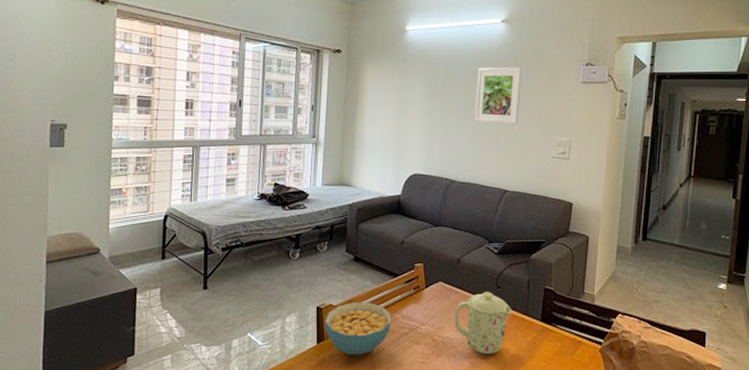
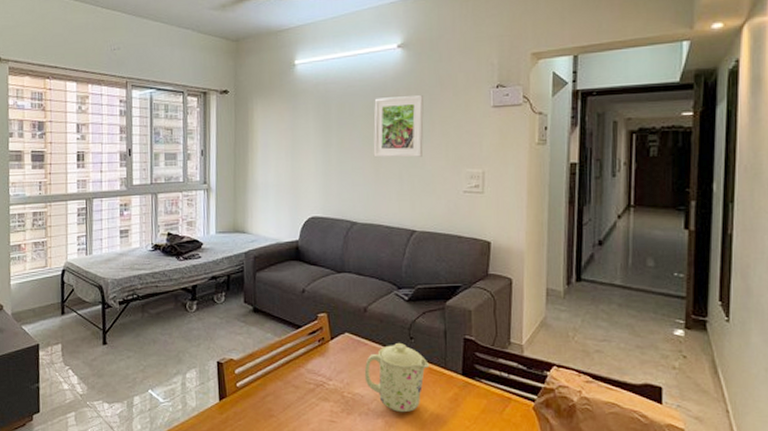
cereal bowl: present [325,302,391,355] -> none [226,356,296,413]

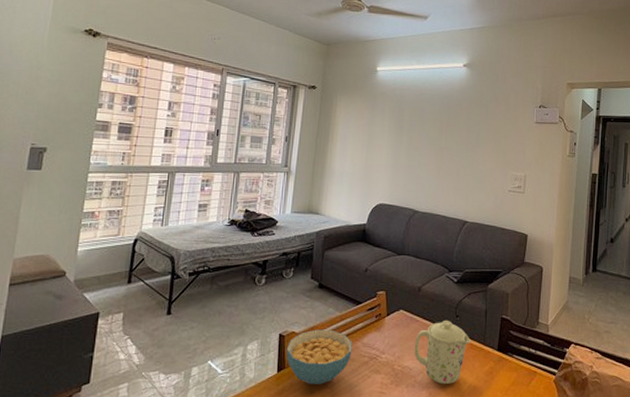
cereal bowl: none [226,356,296,413] -> present [286,329,352,384]
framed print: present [373,94,424,158] -> none [437,106,481,159]

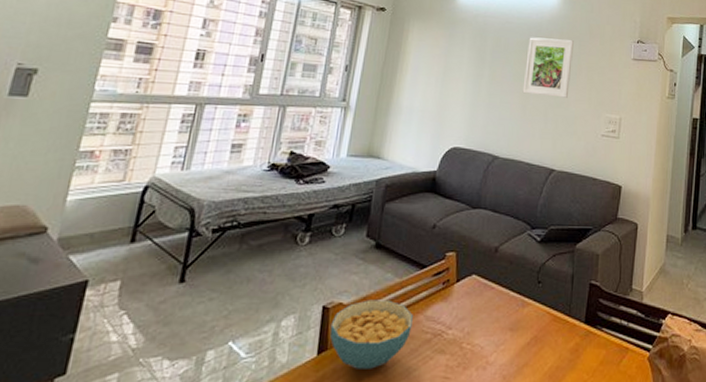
mug: present [414,320,470,385] -> none [487,286,554,366]
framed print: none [437,106,481,159] -> present [522,37,574,98]

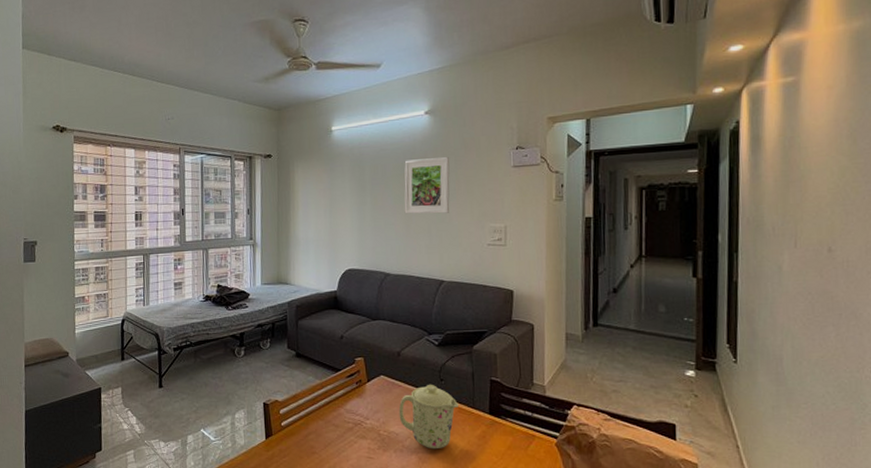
cereal bowl: present [329,299,413,369] -> none [271,397,336,450]
mug: none [487,286,554,366] -> present [398,384,458,450]

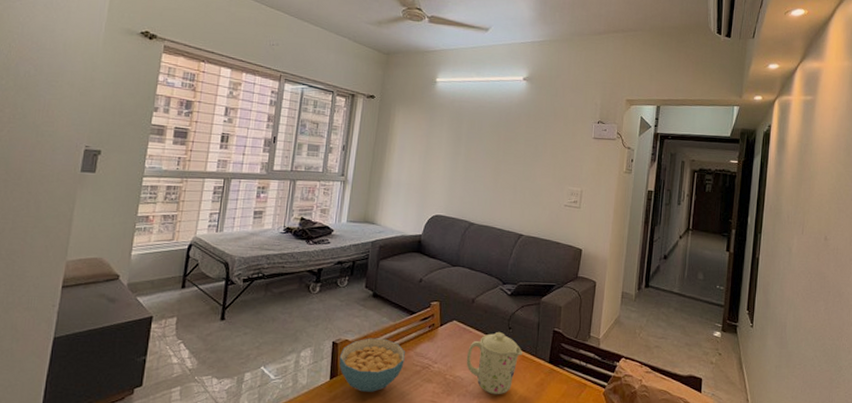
cereal bowl: none [271,397,336,450] -> present [339,338,405,392]
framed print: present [404,156,450,214] -> none [494,119,540,173]

